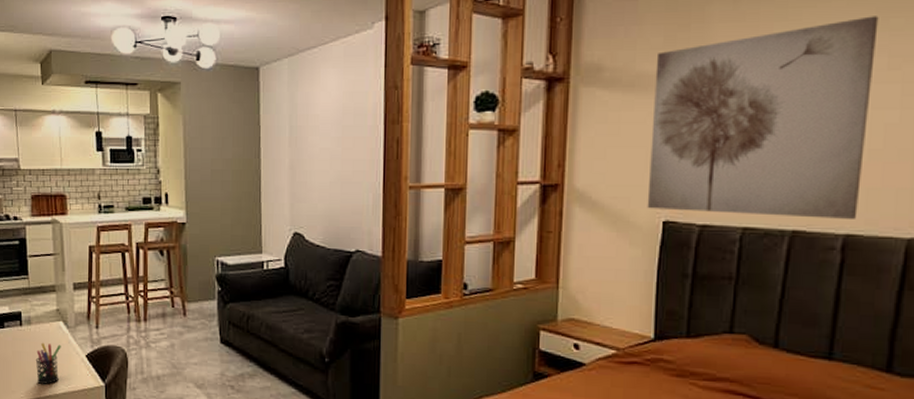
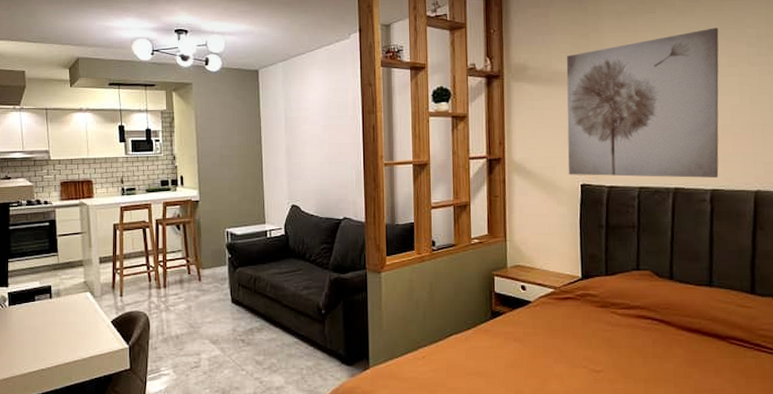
pen holder: present [35,342,61,384] -> none [64,312,88,350]

